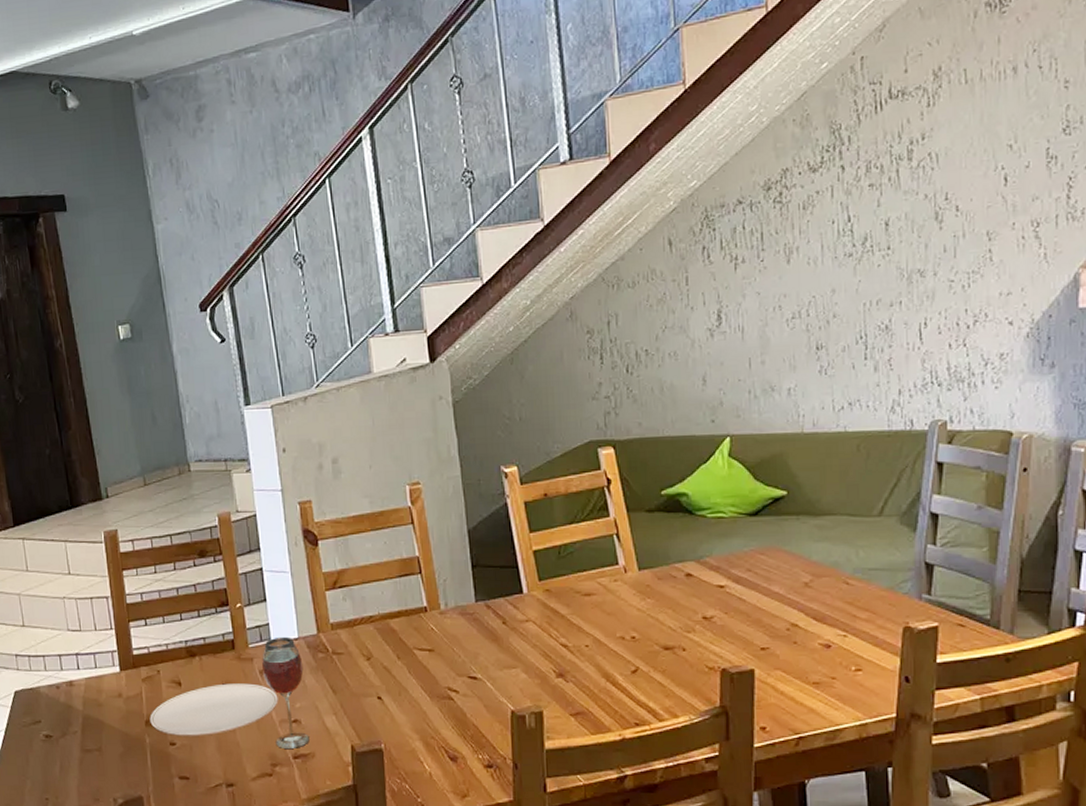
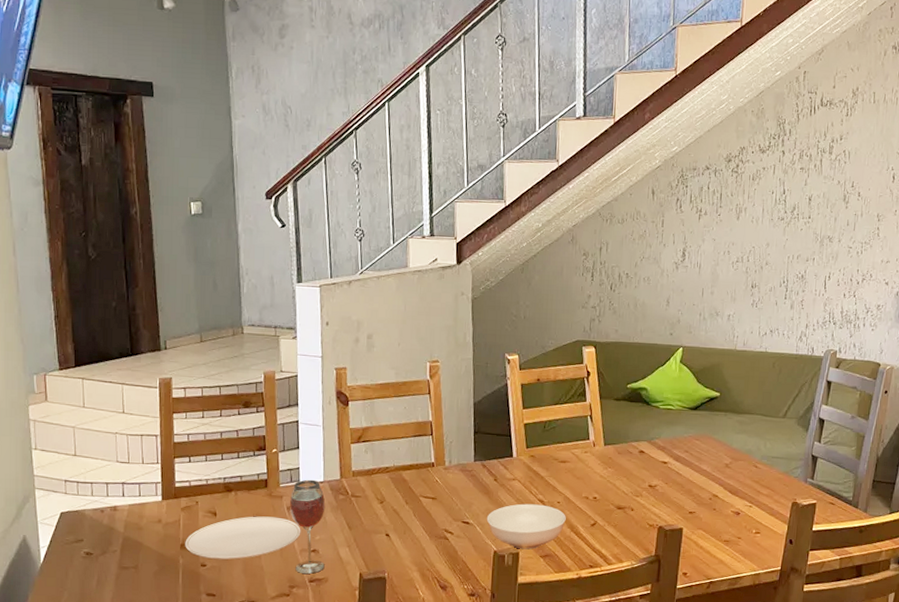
bowl: none [497,650,598,707] -> present [486,503,566,550]

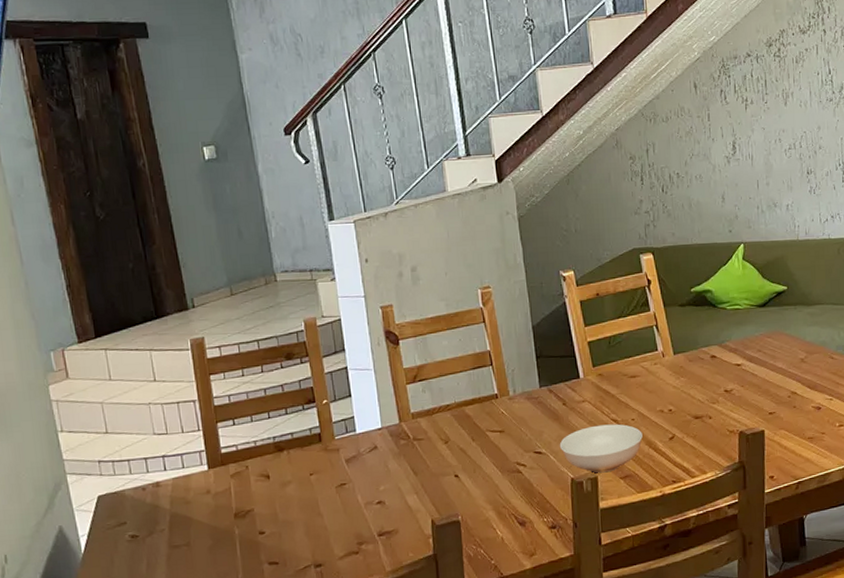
plate: present [185,516,301,560] -> none [238,471,364,525]
wineglass: present [289,479,326,574] -> none [347,427,393,528]

